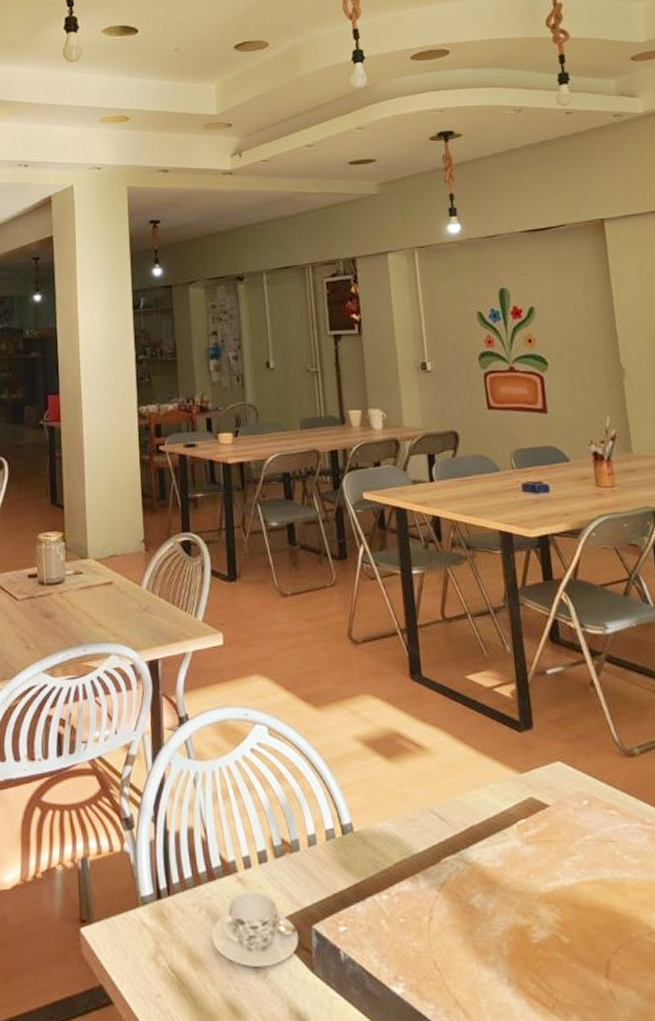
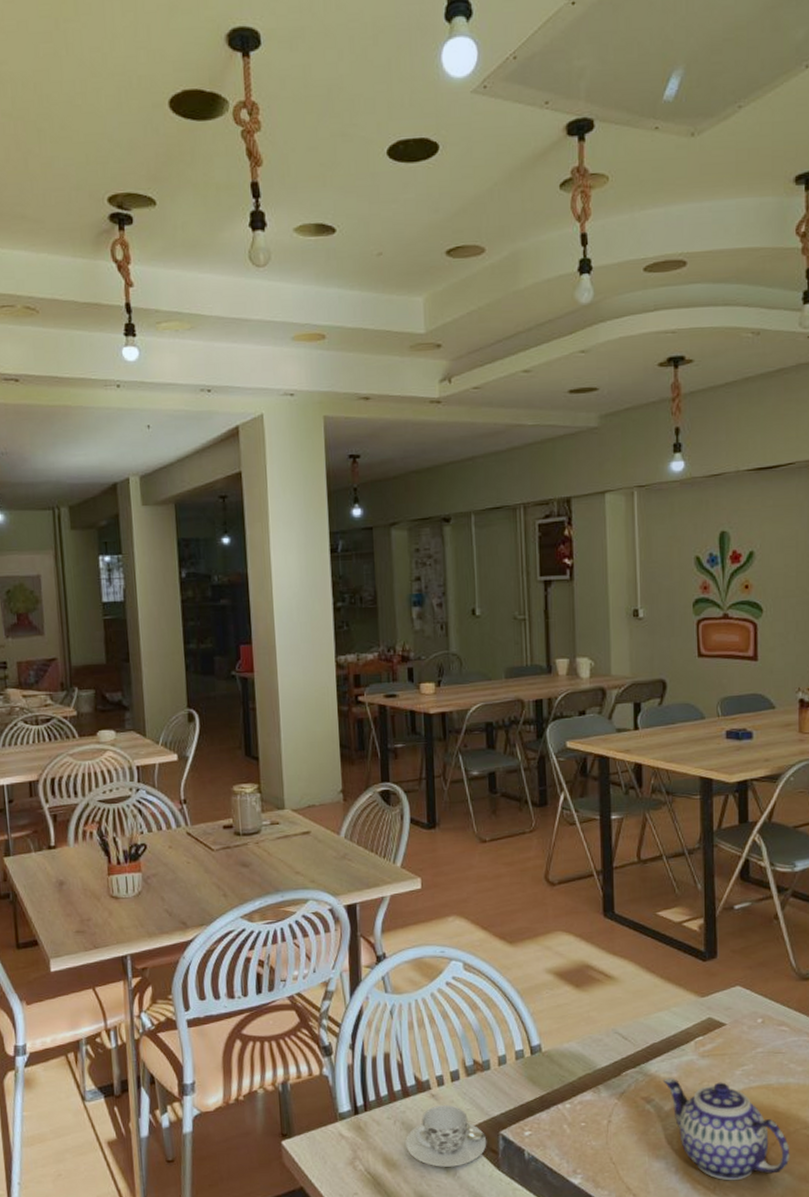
teapot: none [485,867,636,998] -> present [662,1077,790,1181]

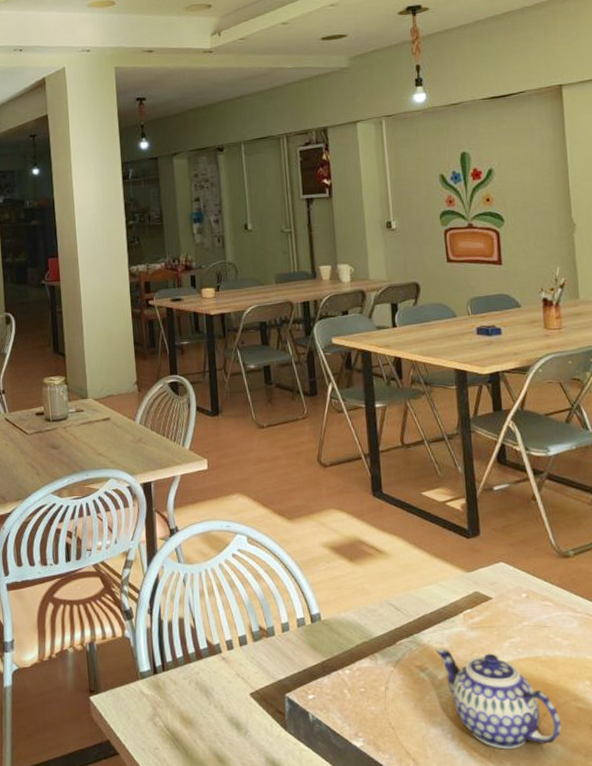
teacup: present [405,1104,487,1167] -> none [200,667,274,726]

